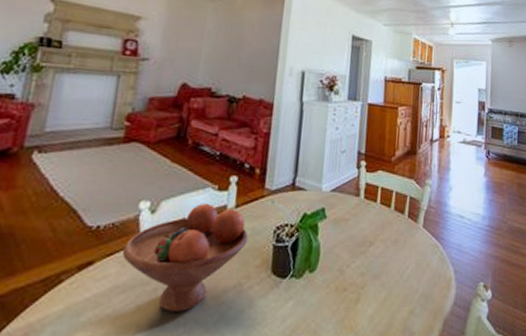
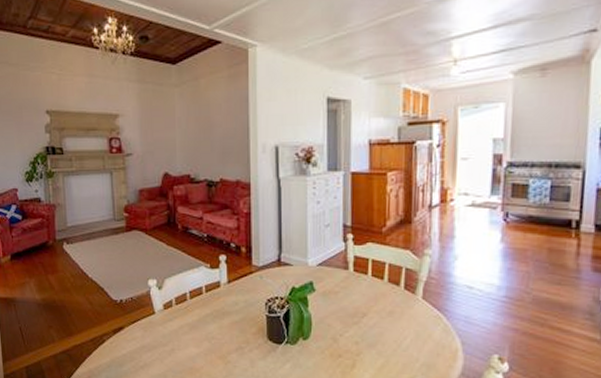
fruit bowl: present [121,203,248,312] -> none [142,279,243,367]

